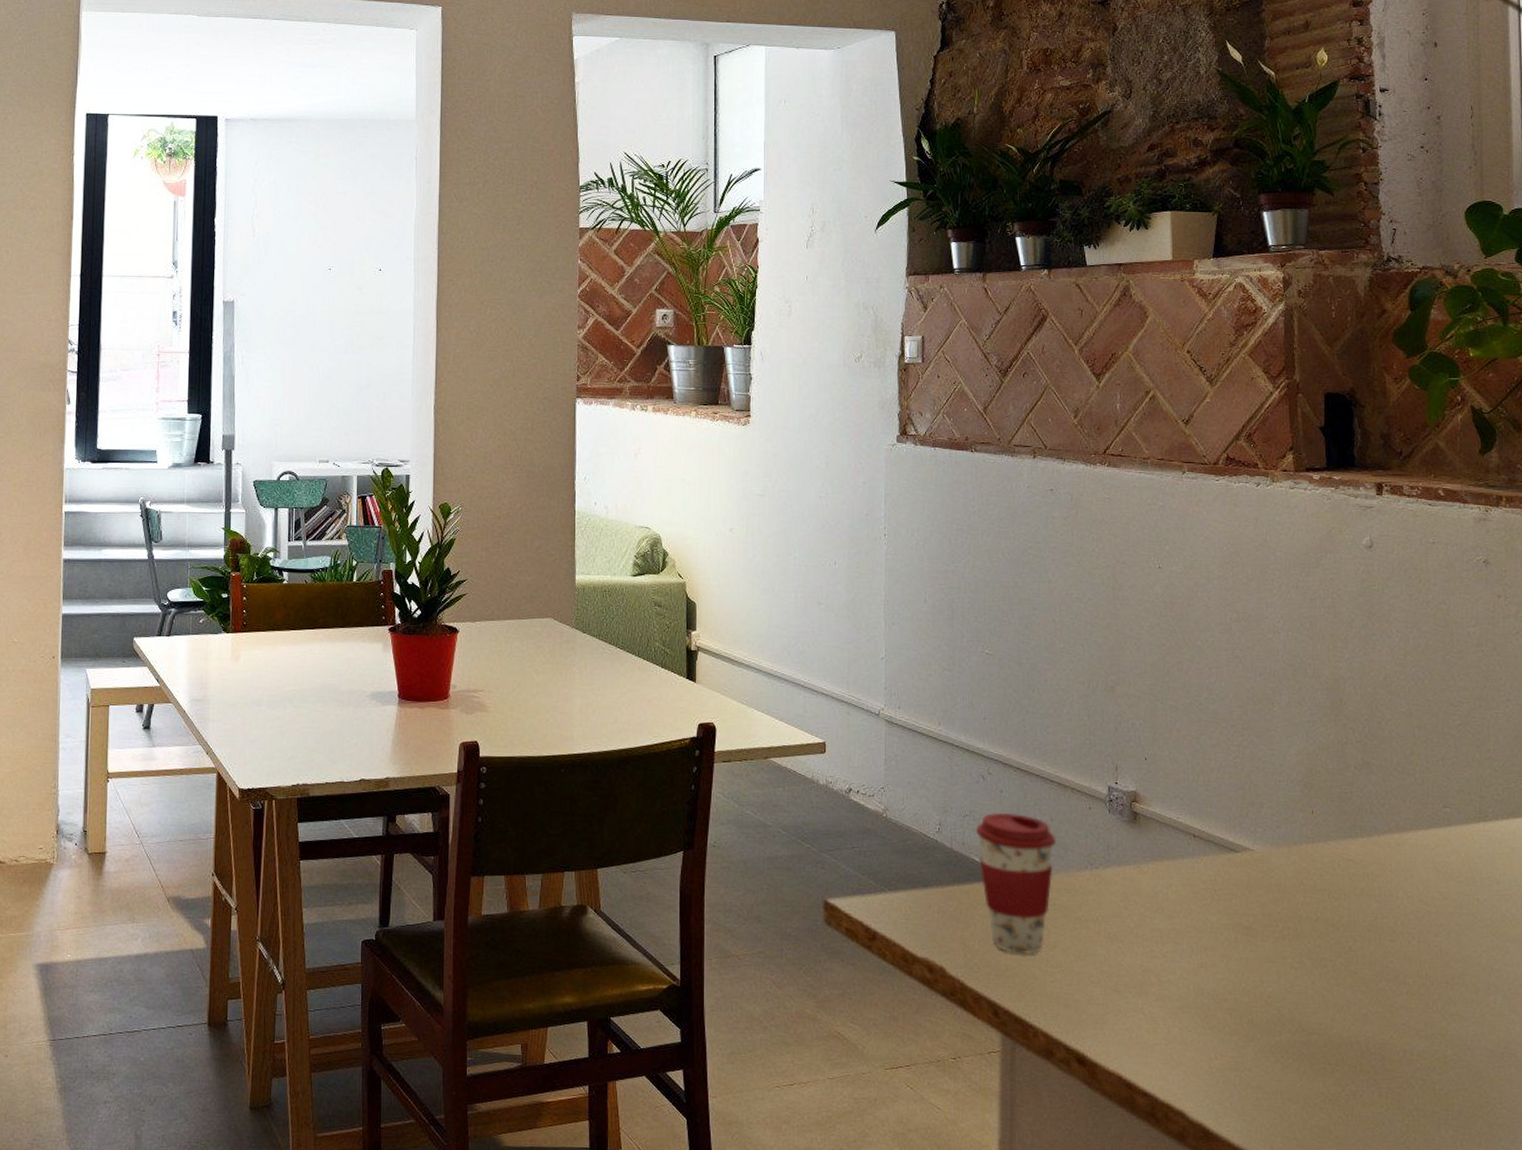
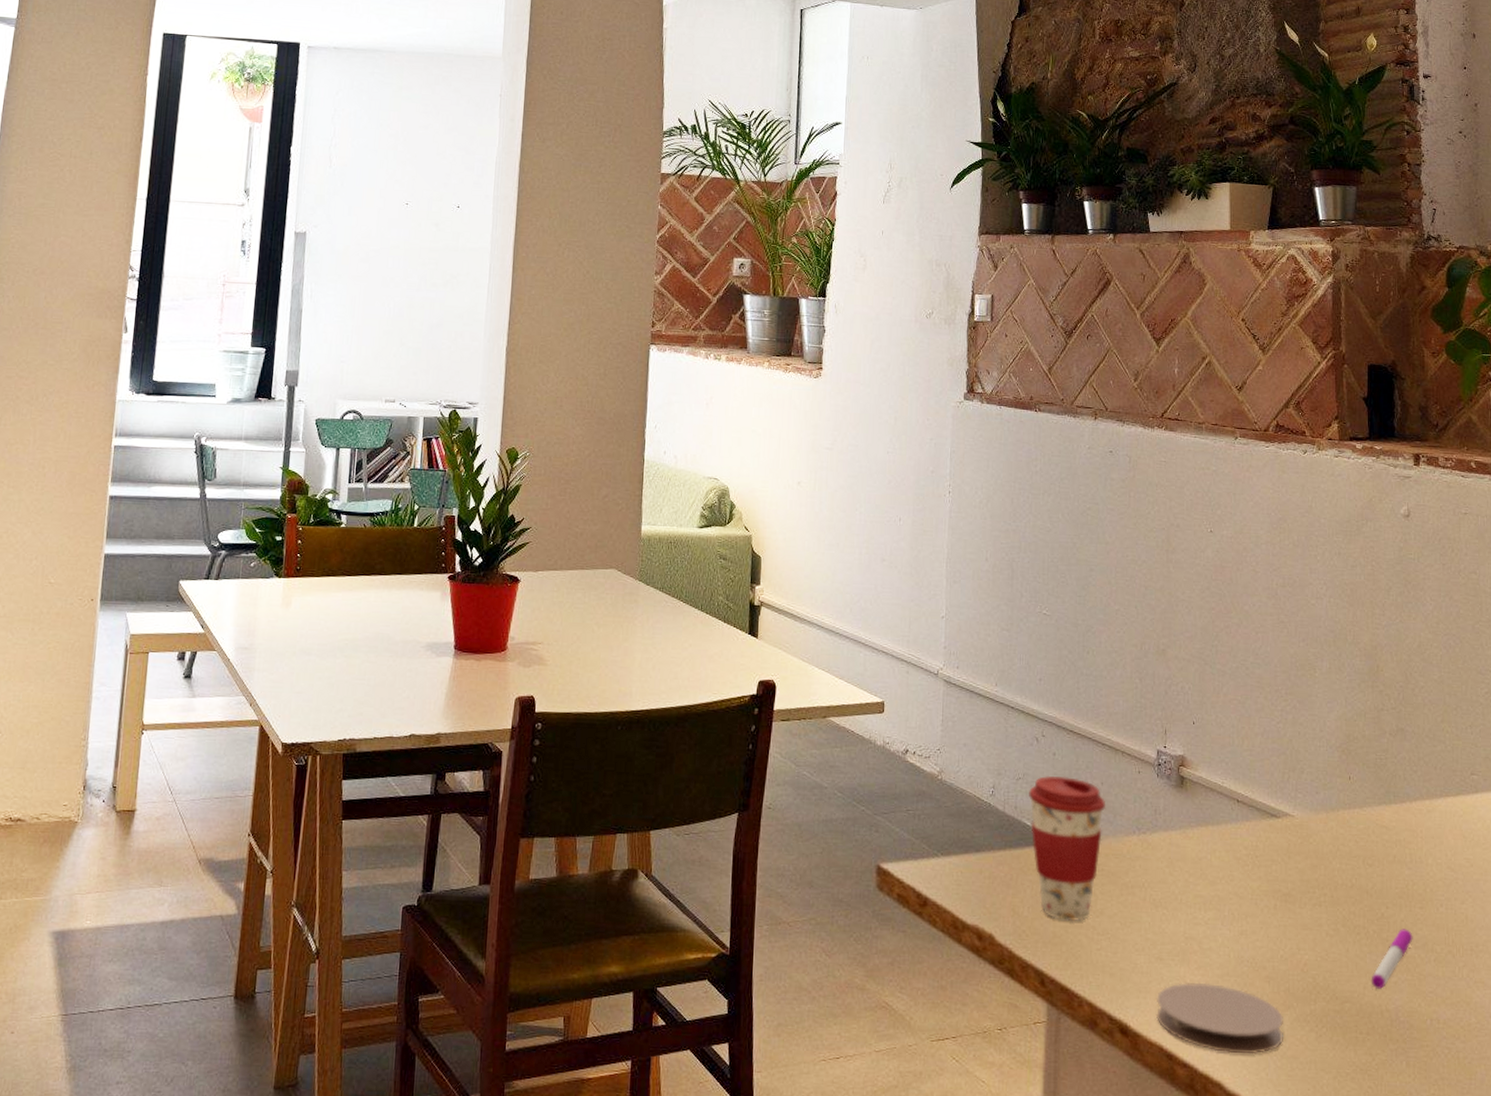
coaster: none [1114,1014,1247,1084] -> present [1156,982,1283,1054]
pen: none [1339,961,1384,1021] -> present [1371,928,1413,989]

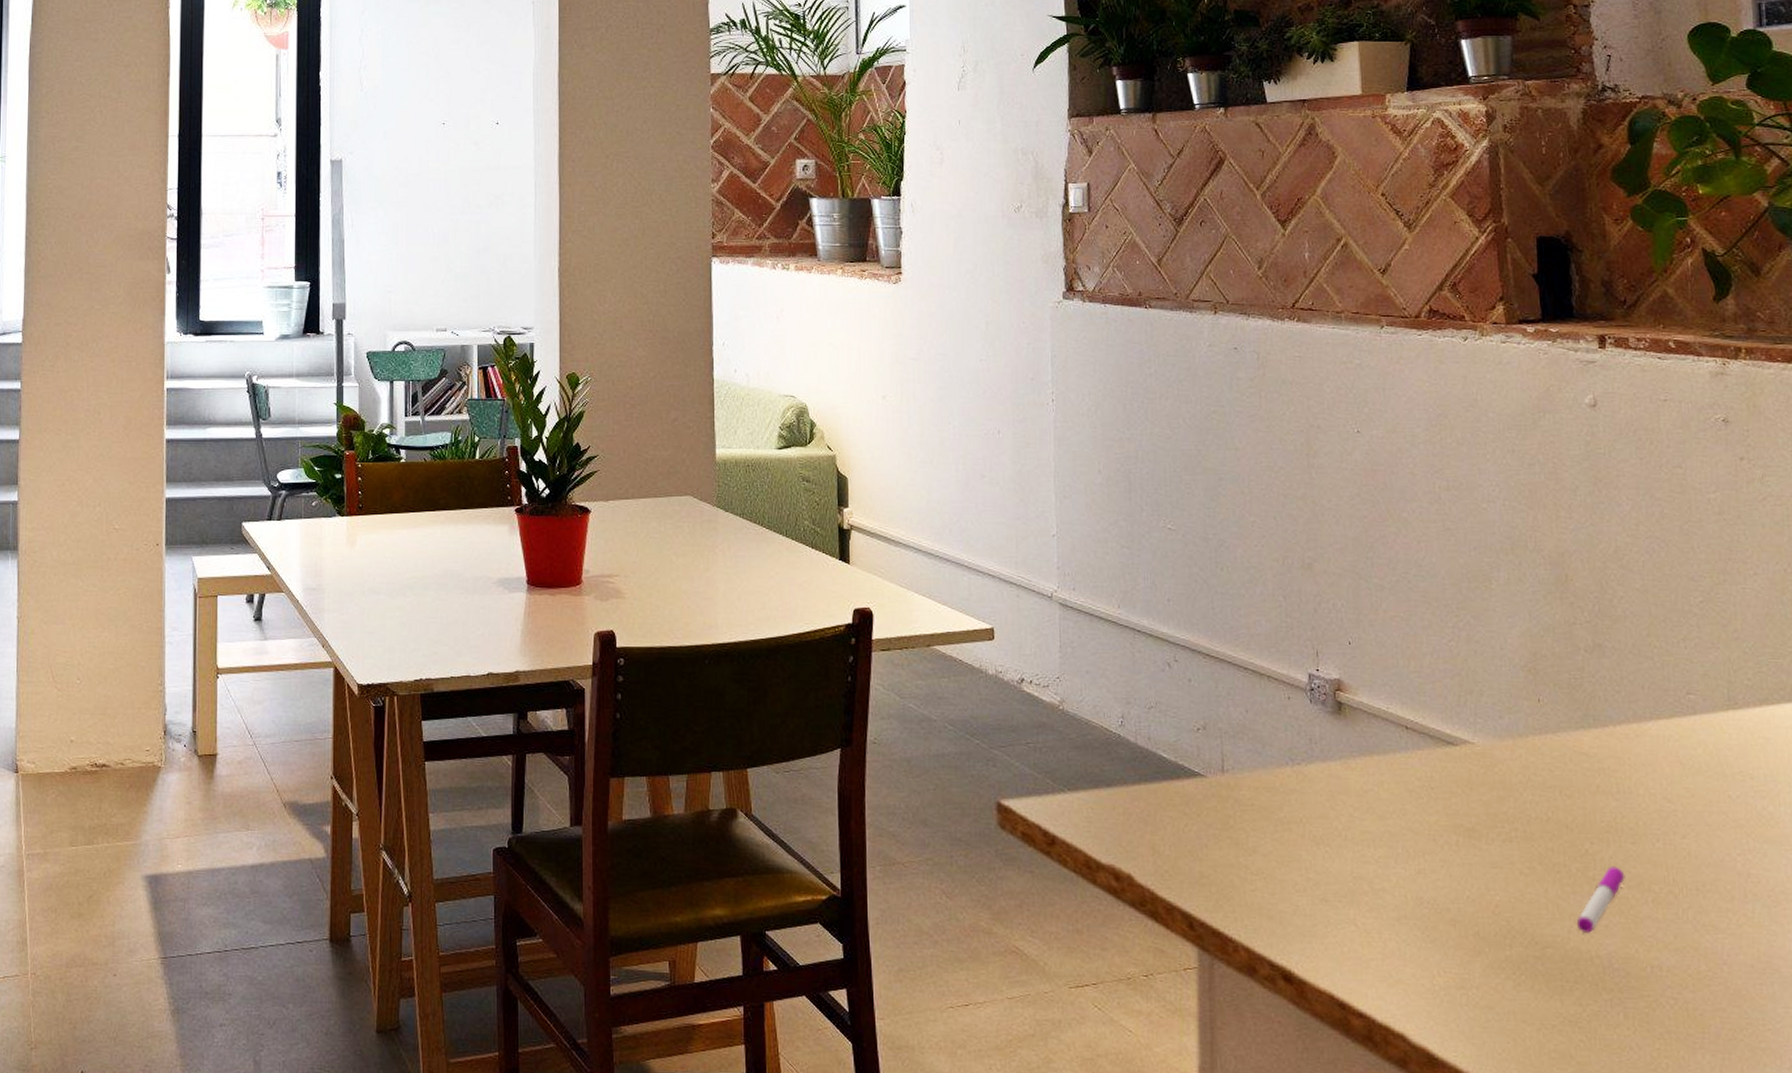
coffee cup: present [1029,775,1106,922] -> none [1163,703,1253,861]
coaster: present [1156,982,1283,1054] -> none [1324,925,1475,1003]

